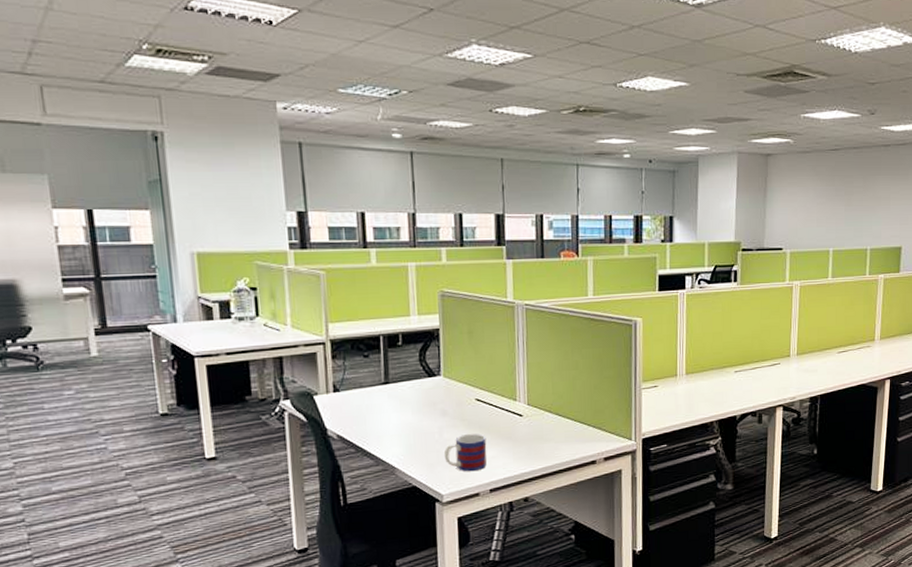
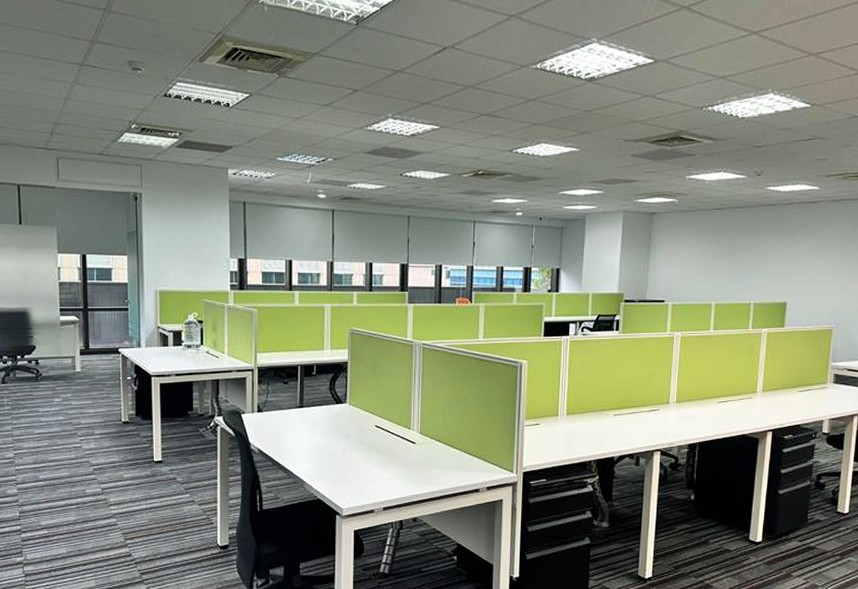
mug: present [445,433,487,472] -> none [346,455,383,490]

